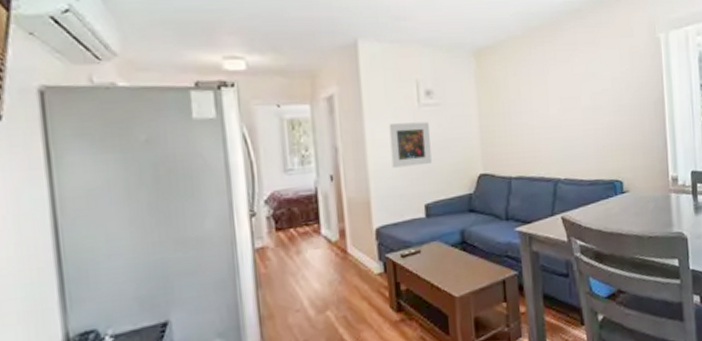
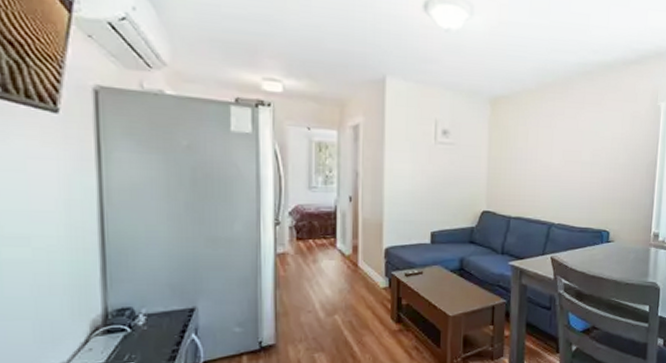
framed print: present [389,121,432,168] -> none [405,156,442,197]

